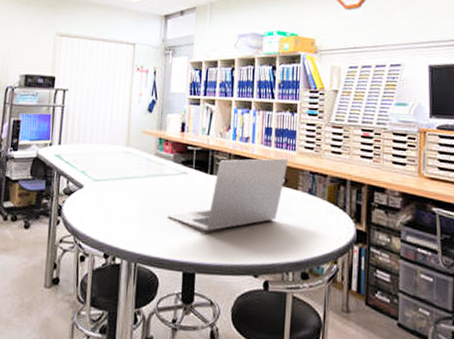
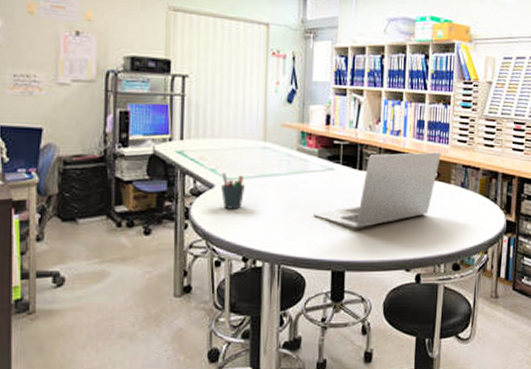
pen holder: none [88,174,109,208] -> present [220,172,245,209]

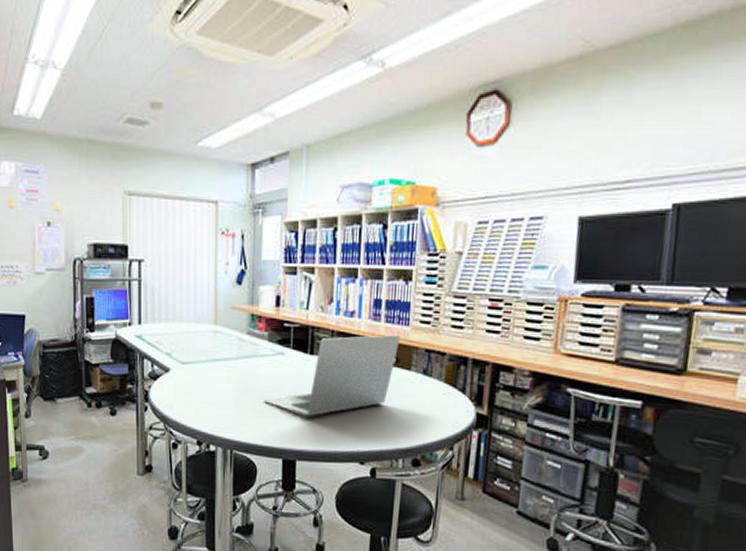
pen holder: present [220,172,245,209] -> none [175,356,198,393]

